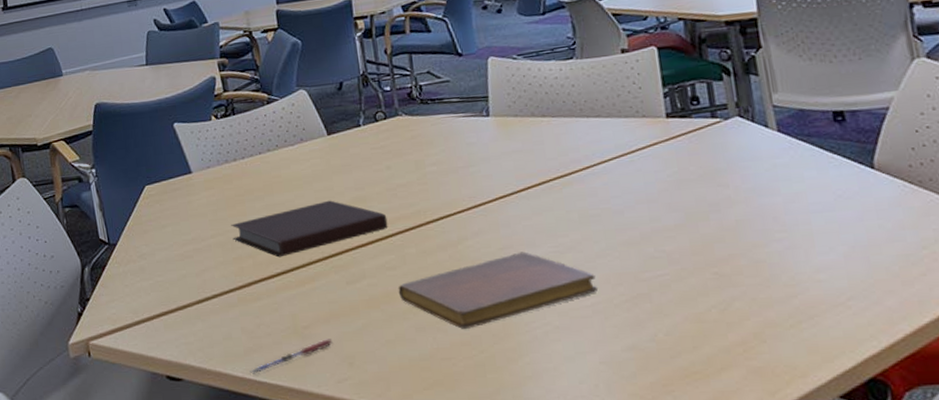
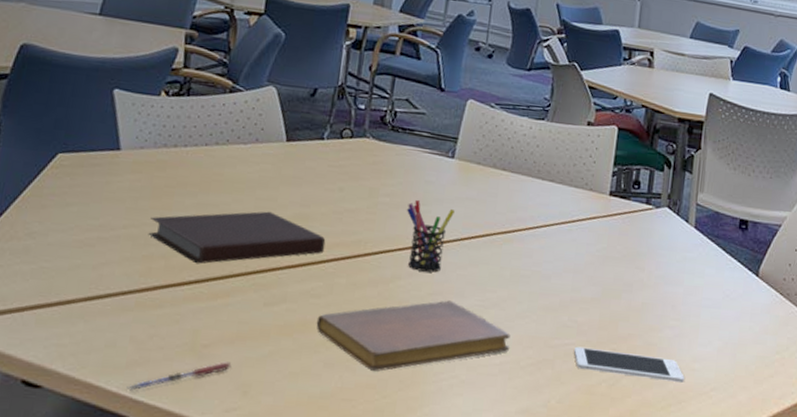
pen holder: none [455,162,505,229] -> present [406,199,455,273]
cell phone: none [670,273,811,299] -> present [574,346,684,382]

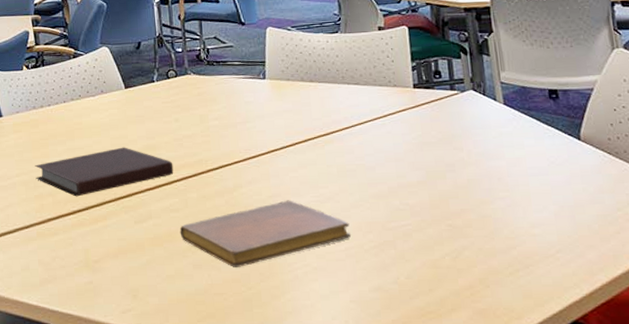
pen: present [126,362,232,391] -> none [44,272,120,303]
pen holder: present [406,199,455,273] -> none [234,118,276,179]
cell phone: present [574,346,684,382] -> none [412,226,527,248]

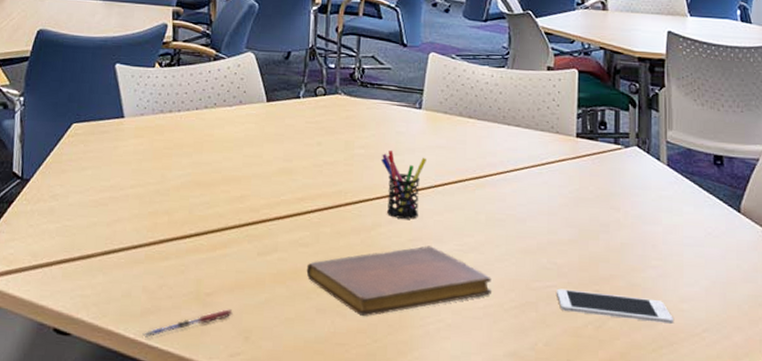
notebook: present [35,147,174,197] -> none [152,167,309,219]
pen: none [44,272,120,303] -> present [142,309,233,338]
pen holder: none [234,118,276,179] -> present [380,150,426,219]
cell phone: none [412,226,527,248] -> present [557,288,673,324]

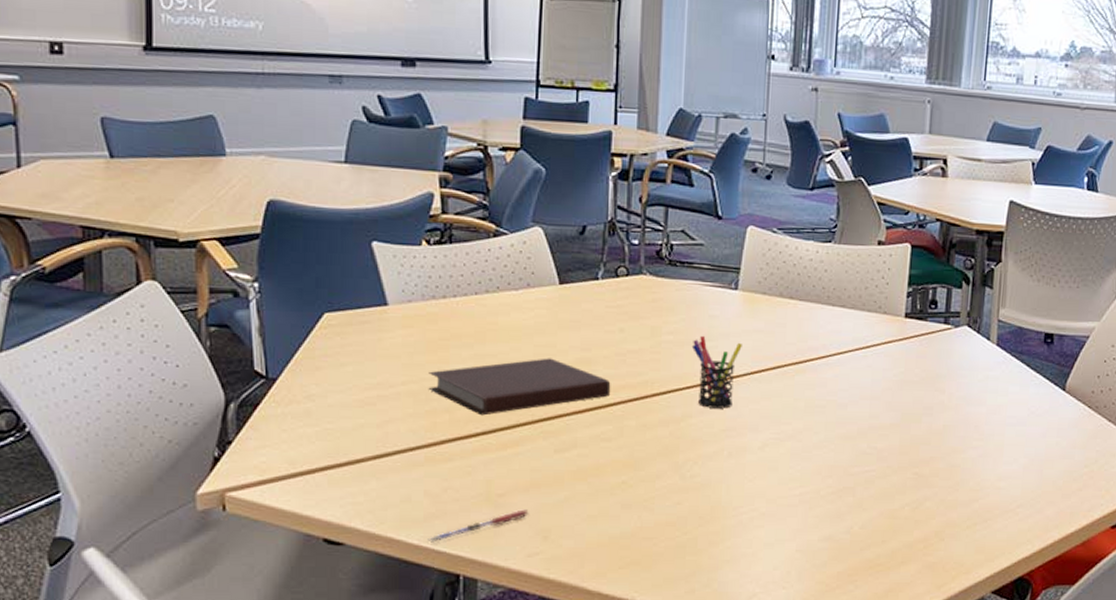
notebook: none [152,167,309,219] -> present [428,358,611,416]
notebook: present [306,246,493,316] -> none [609,435,809,509]
cell phone: present [557,288,673,324] -> none [875,472,990,501]

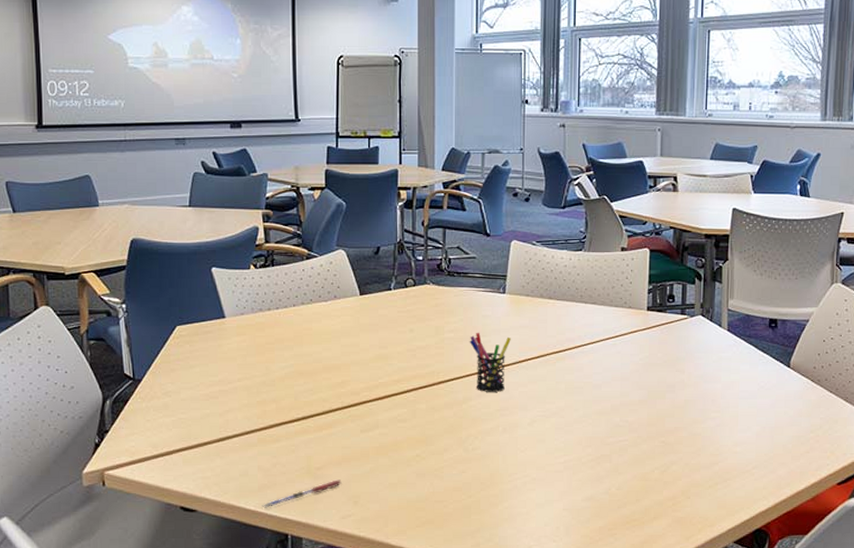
notebook: present [428,358,611,416] -> none [258,355,404,404]

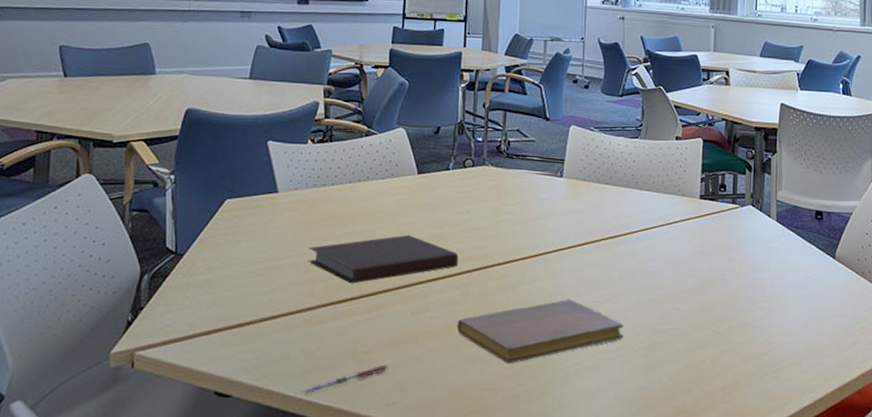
notebook: none [258,355,404,404] -> present [308,235,459,284]
notebook: none [406,414,572,477] -> present [457,299,624,363]
pen holder: present [469,332,511,392] -> none [525,215,567,276]

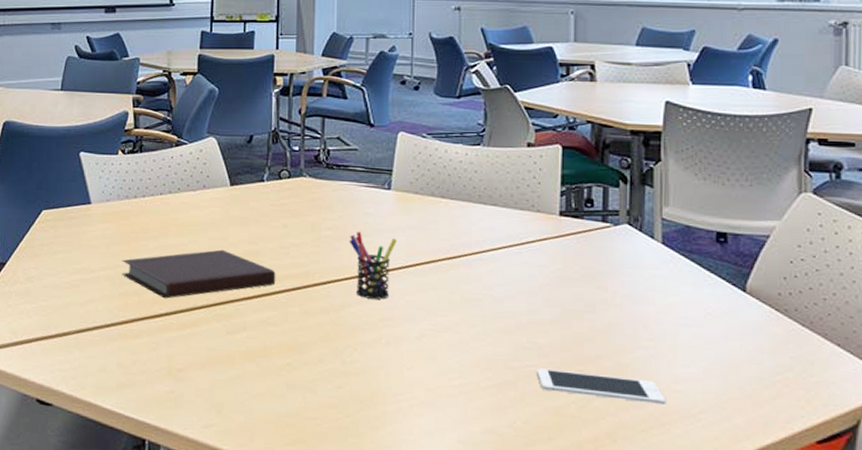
pen: present [302,364,388,394] -> none [119,384,205,409]
notebook: present [457,299,624,363] -> none [275,325,468,393]
pen holder: none [525,215,567,276] -> present [349,231,397,299]
cell phone: none [680,330,777,355] -> present [537,368,666,404]

